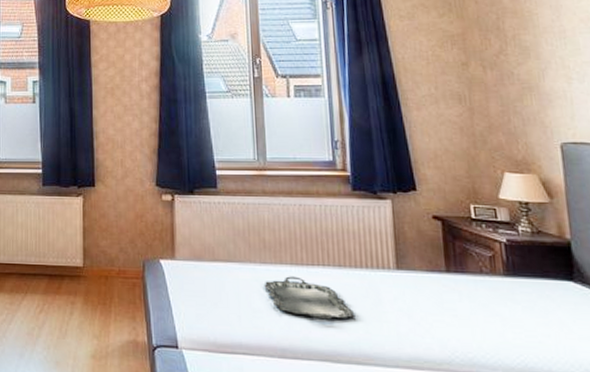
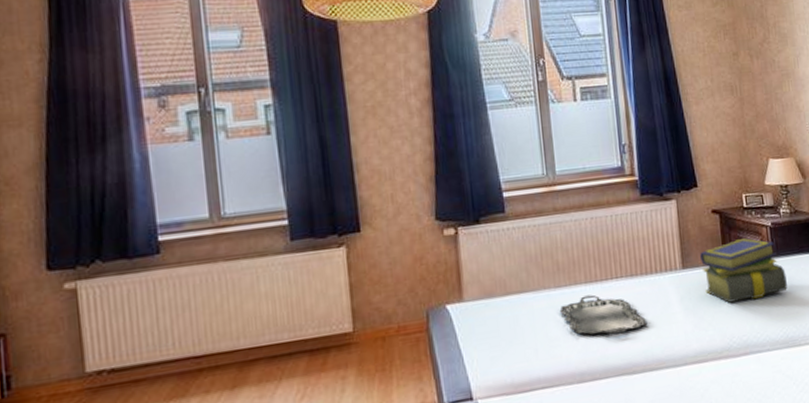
stack of books: none [418,249,527,317] -> present [700,237,787,303]

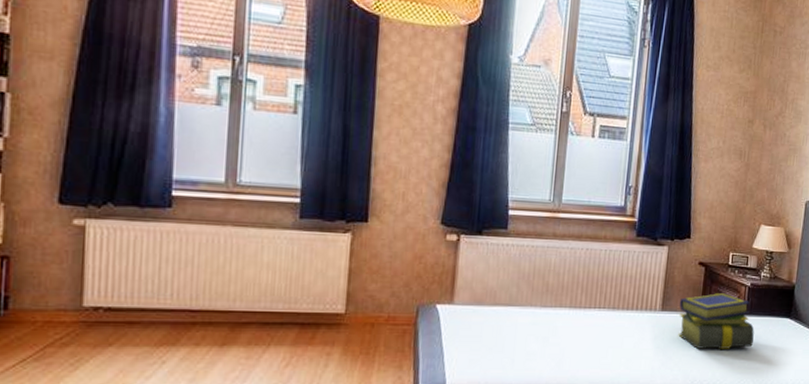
serving tray: present [559,294,648,335] -> none [541,319,620,359]

